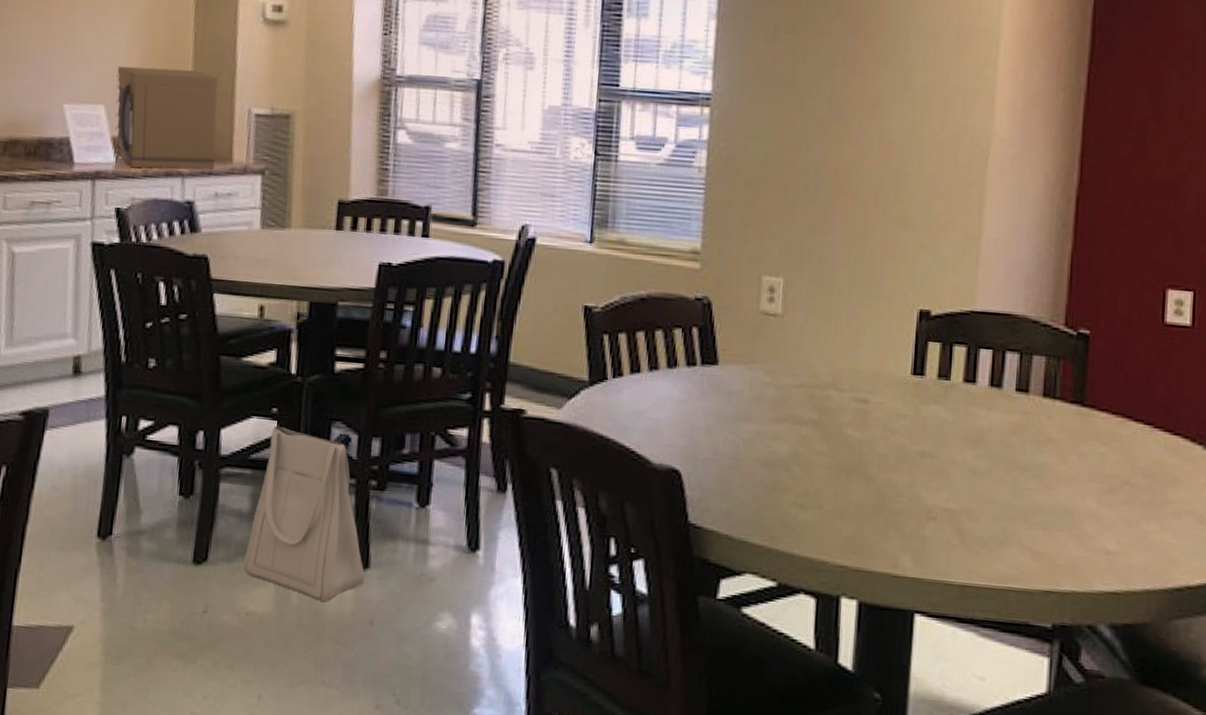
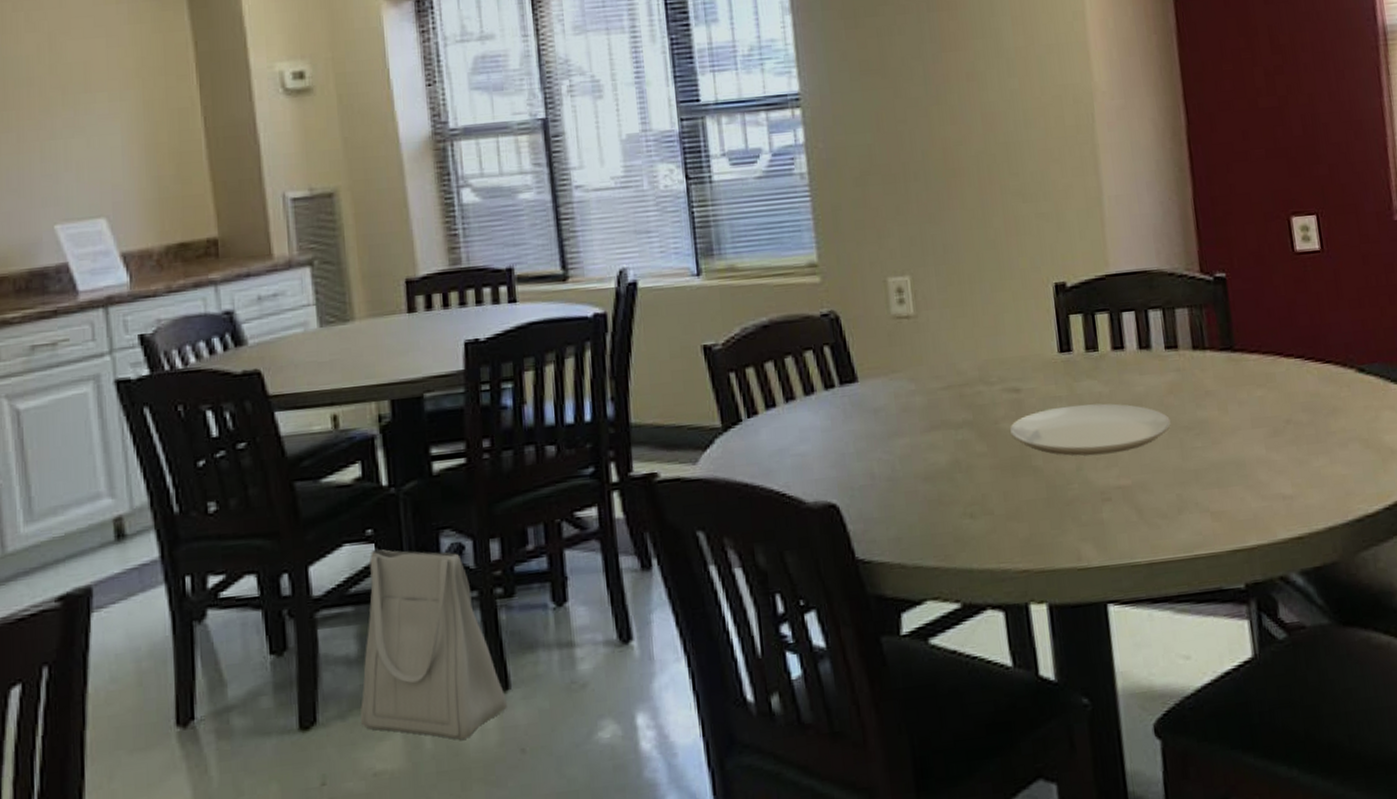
microwave: present [114,65,218,171] -> none [115,161,252,285]
plate: none [852,424,1008,478] -> present [1010,403,1171,456]

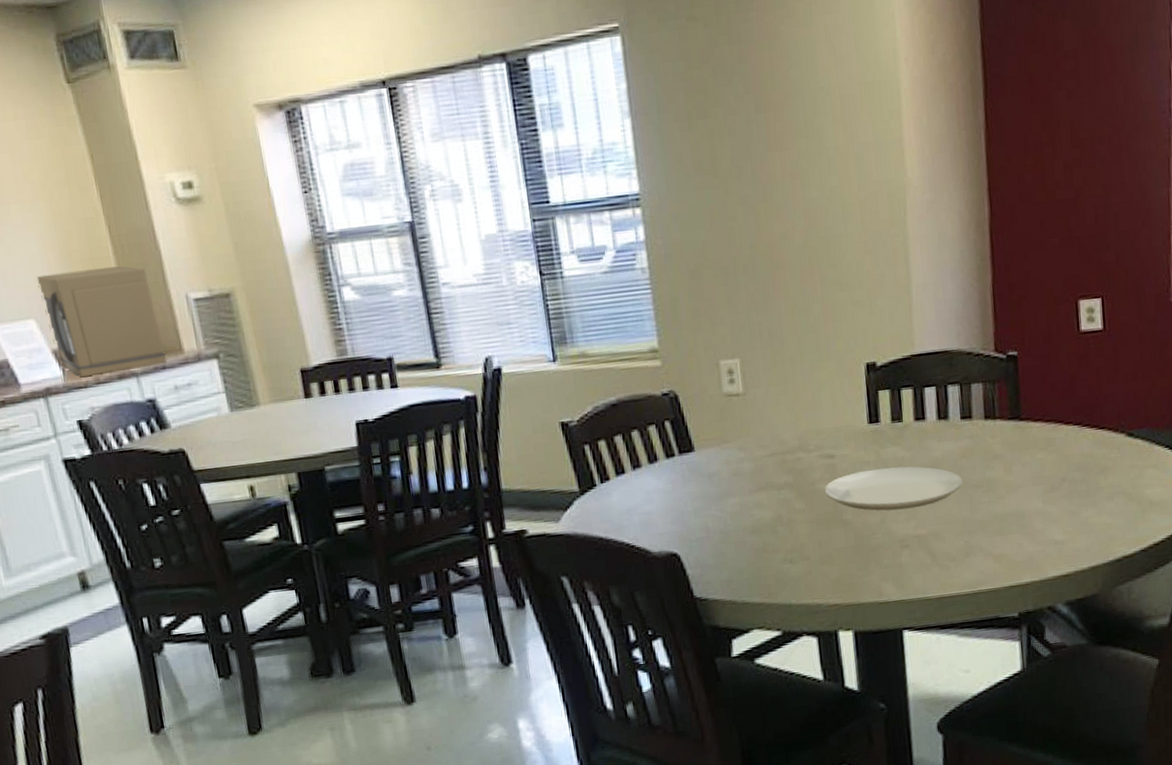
microwave: none [115,161,252,285] -> present [36,266,167,378]
shopping bag: present [359,549,507,740] -> none [292,595,414,741]

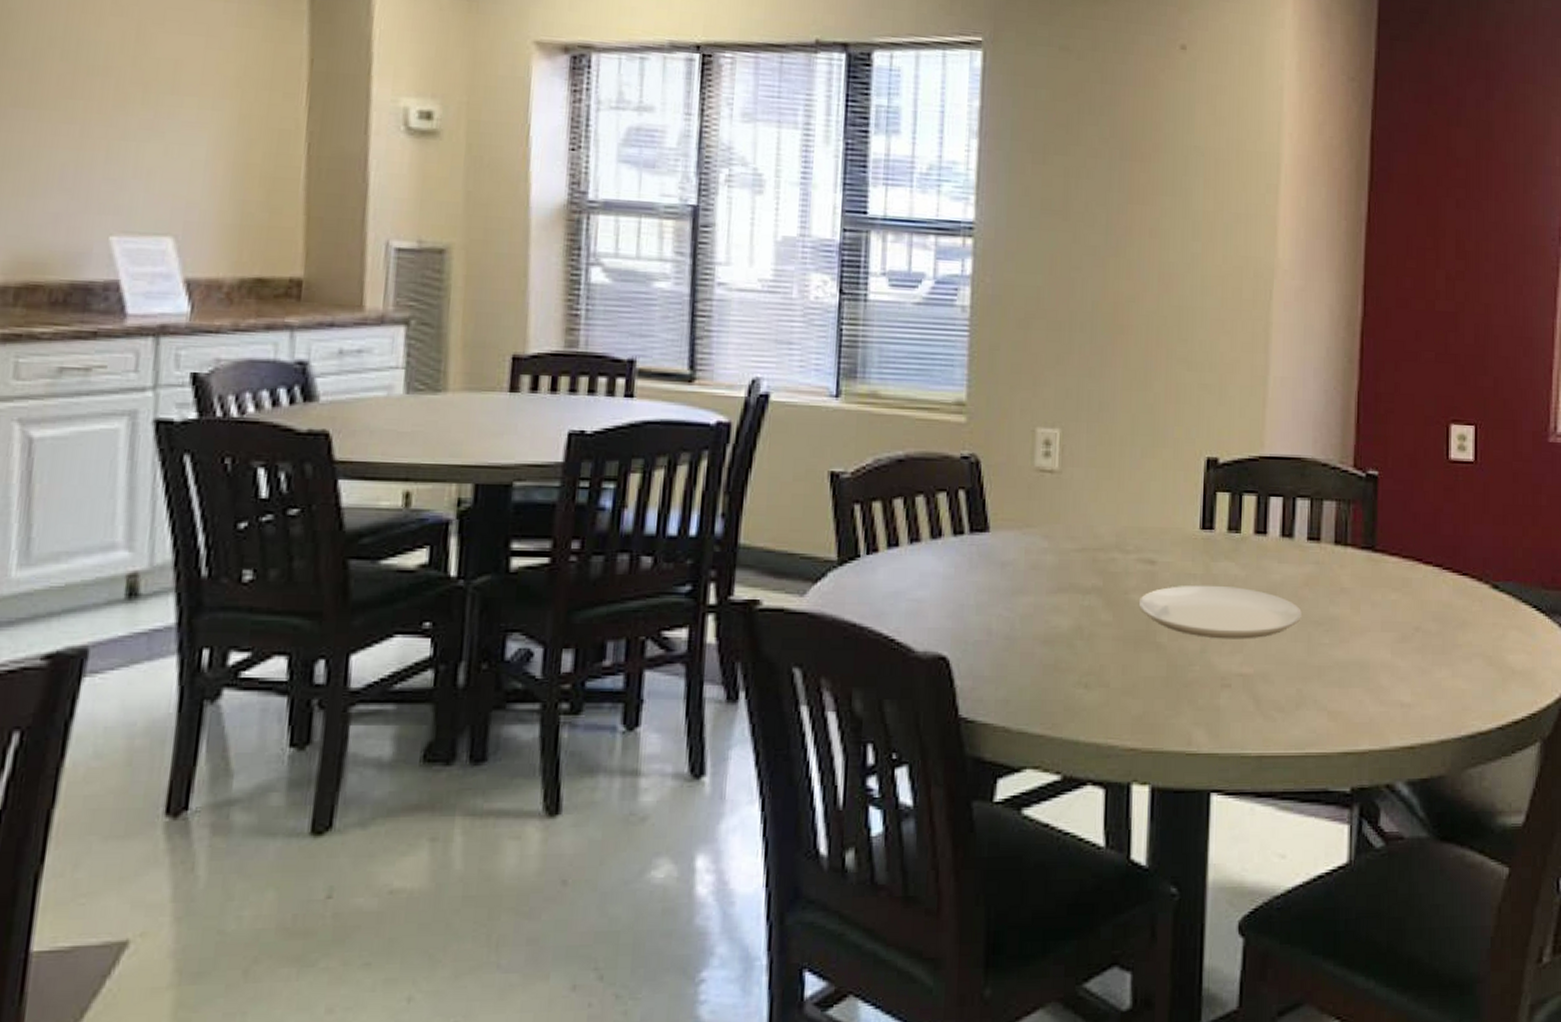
microwave: present [36,266,167,378] -> none [189,185,342,321]

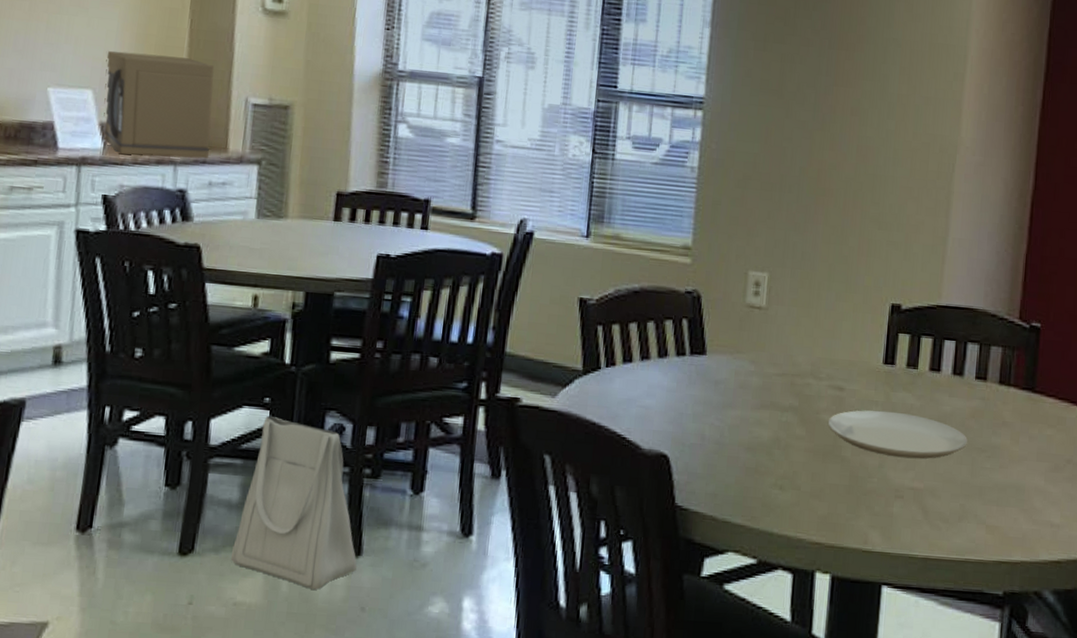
microwave: none [189,185,342,321] -> present [102,50,215,159]
shopping bag: none [383,646,555,863] -> present [231,416,357,590]

